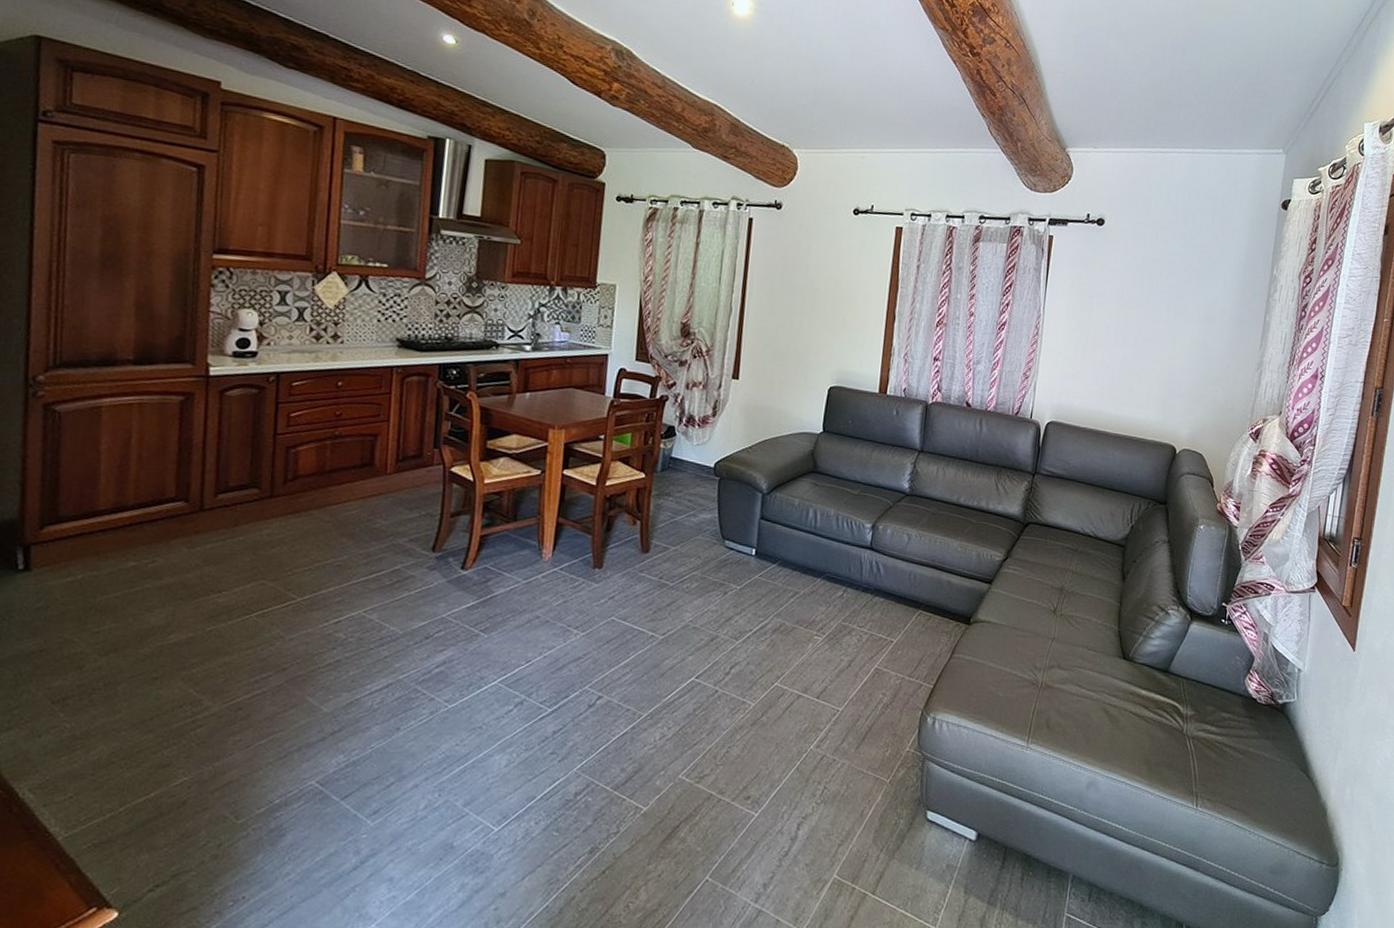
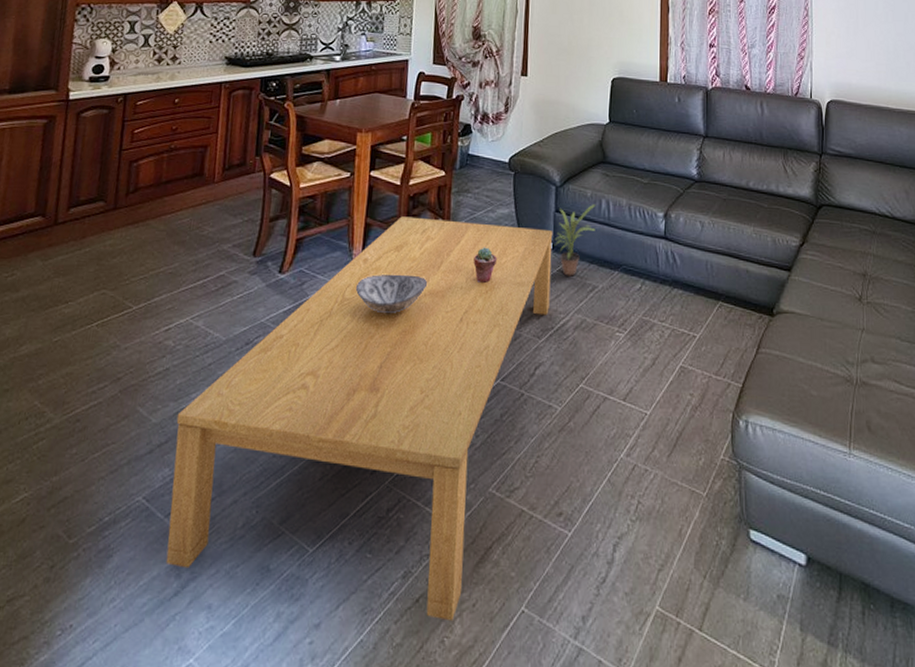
coffee table: none [343,517,757,890] -> present [165,216,553,622]
decorative bowl: none [546,574,622,613] -> present [356,274,427,314]
potted succulent: none [672,550,698,586] -> present [473,247,498,284]
potted plant: none [758,513,803,582] -> present [555,205,596,277]

